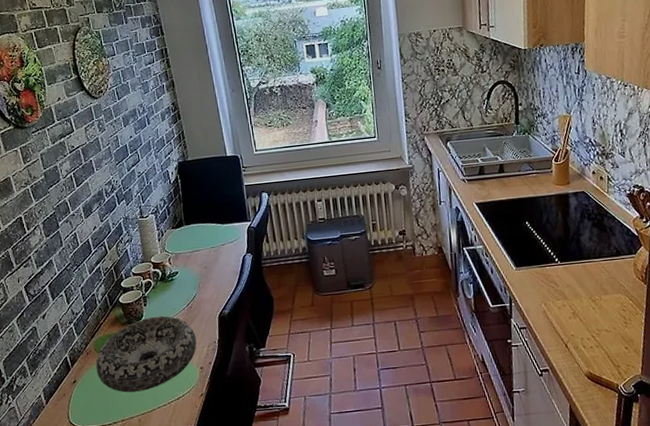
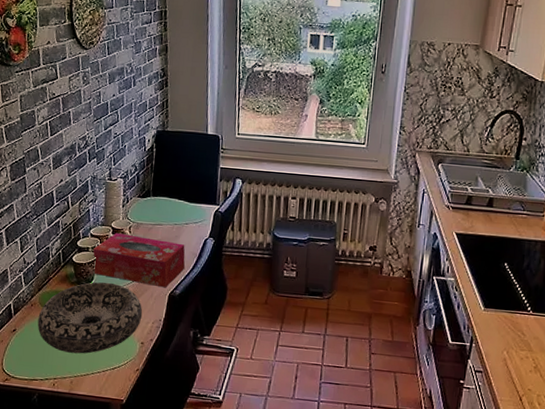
tissue box: none [138,264,230,311] -> present [93,232,186,288]

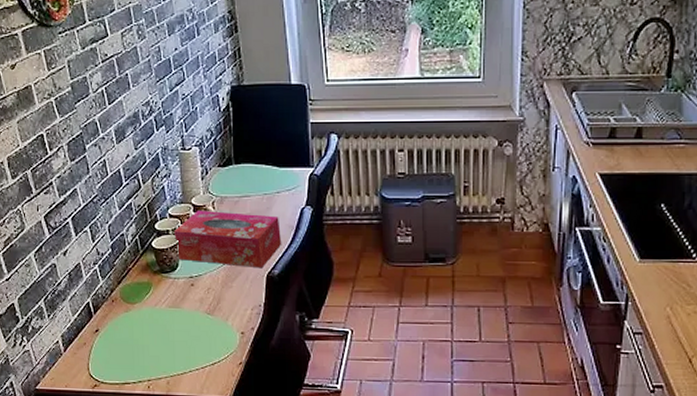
decorative bowl: present [37,282,143,354] -> none [121,267,239,351]

